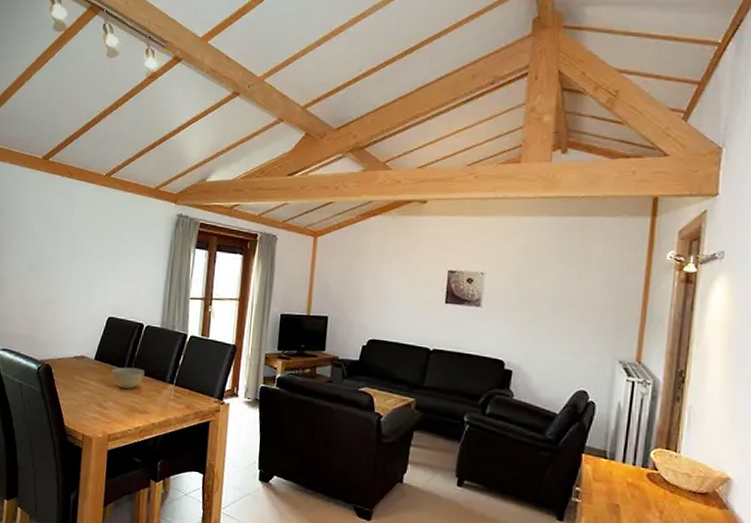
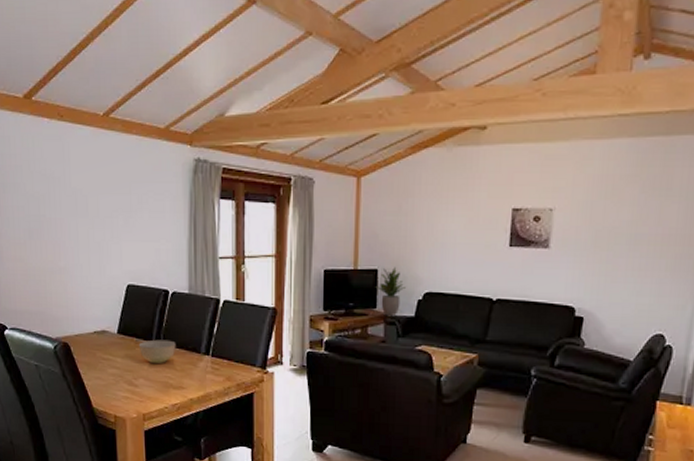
potted plant: none [325,315,353,360] -> present [375,267,407,317]

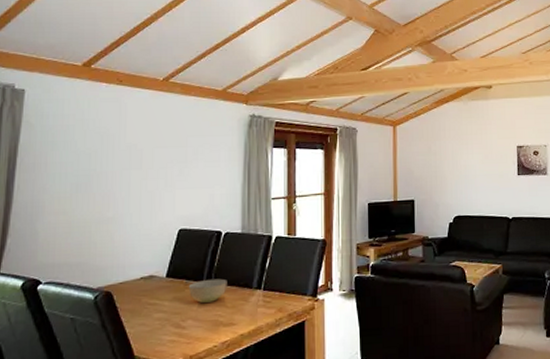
potted plant: present [375,267,407,317] -> none [413,197,440,239]

